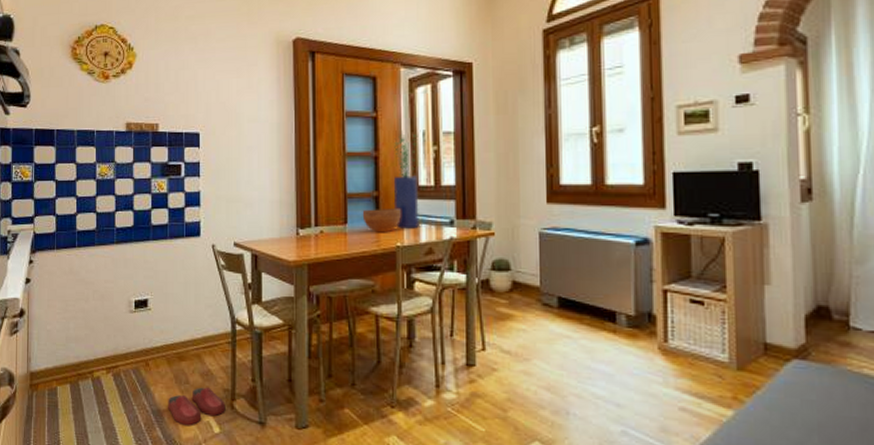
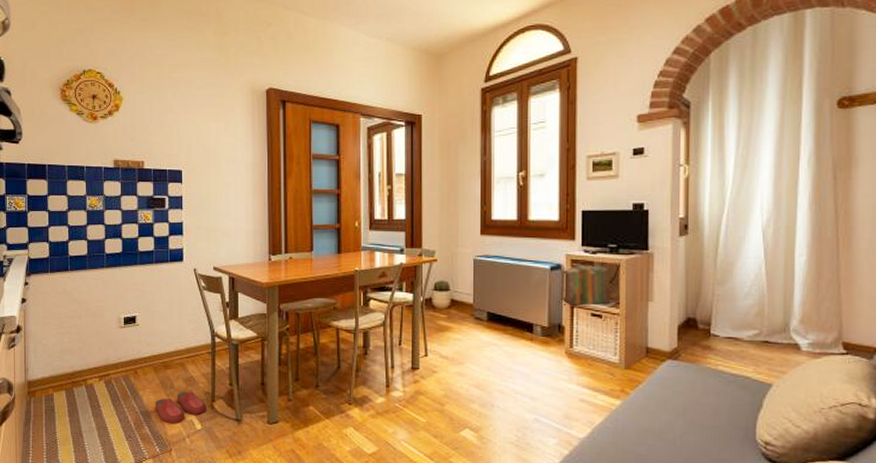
bowl: present [362,209,401,233] -> none [326,239,359,259]
vase: present [393,130,419,230] -> none [353,171,375,257]
books: none [648,237,715,290] -> present [560,264,611,306]

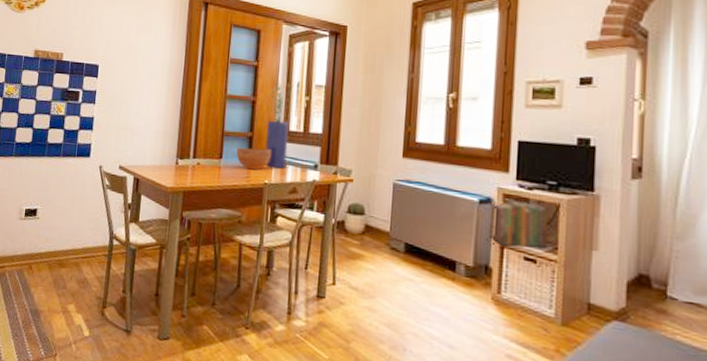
slippers: present [155,391,206,424] -> none [45,292,97,327]
bowl: none [326,239,359,259] -> present [236,147,271,171]
vase: none [353,171,375,257] -> present [265,81,293,170]

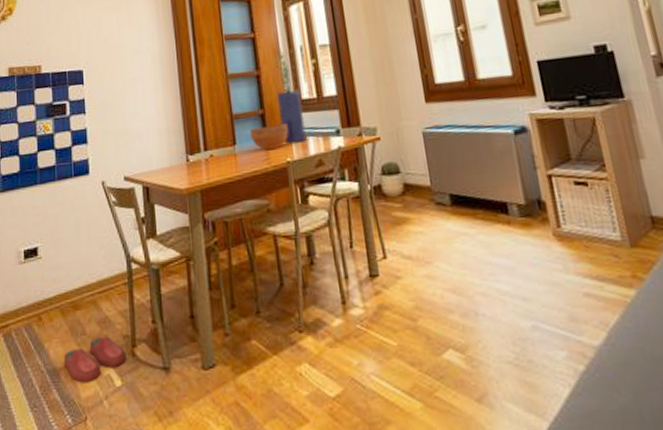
slippers: none [45,292,97,327] -> present [64,336,127,383]
books: present [489,198,549,249] -> none [526,121,595,175]

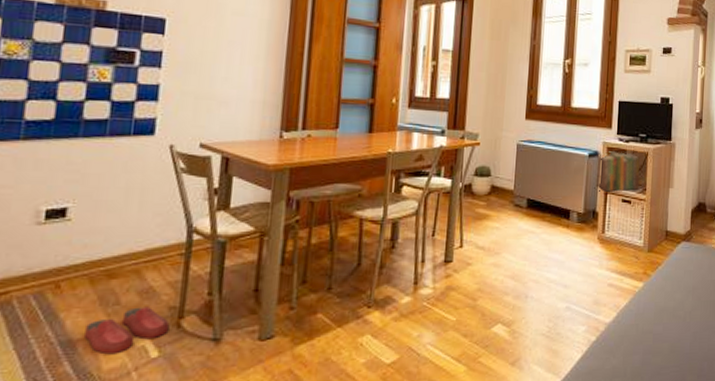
bowl: present [250,124,288,151] -> none [355,115,395,140]
vase: present [273,46,307,145] -> none [388,44,419,138]
books: none [526,121,595,175] -> present [596,151,641,192]

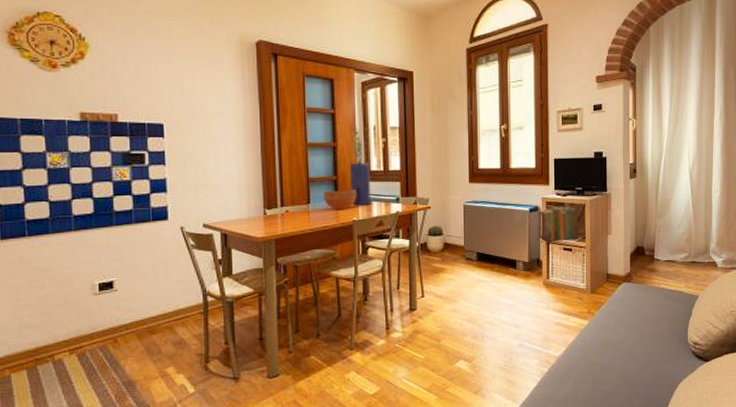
slippers: present [84,307,170,355] -> none [140,354,200,391]
bowl: none [355,115,395,140] -> present [323,190,356,210]
vase: none [388,44,419,138] -> present [350,125,371,207]

